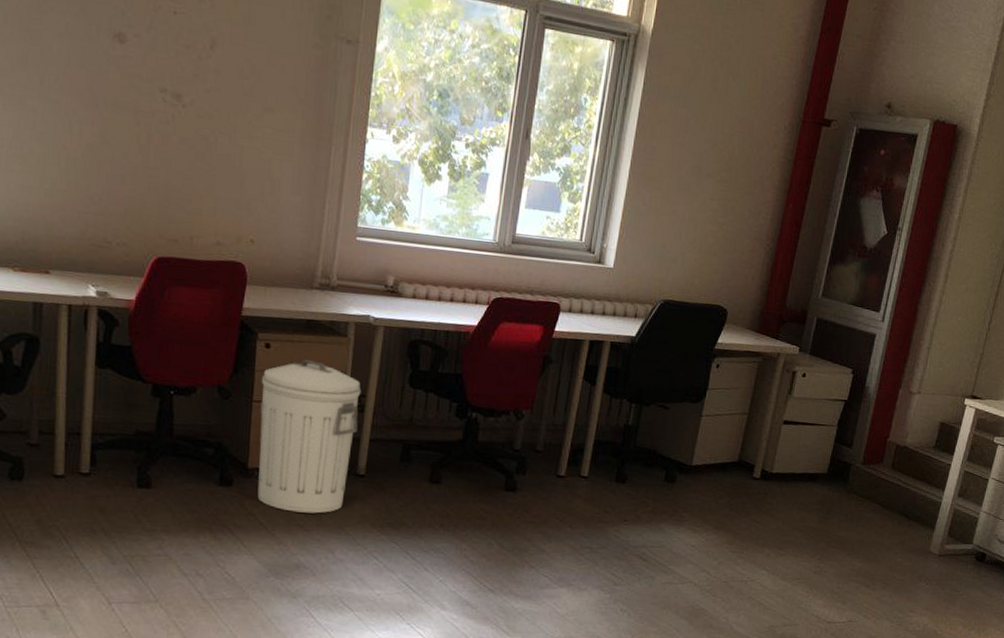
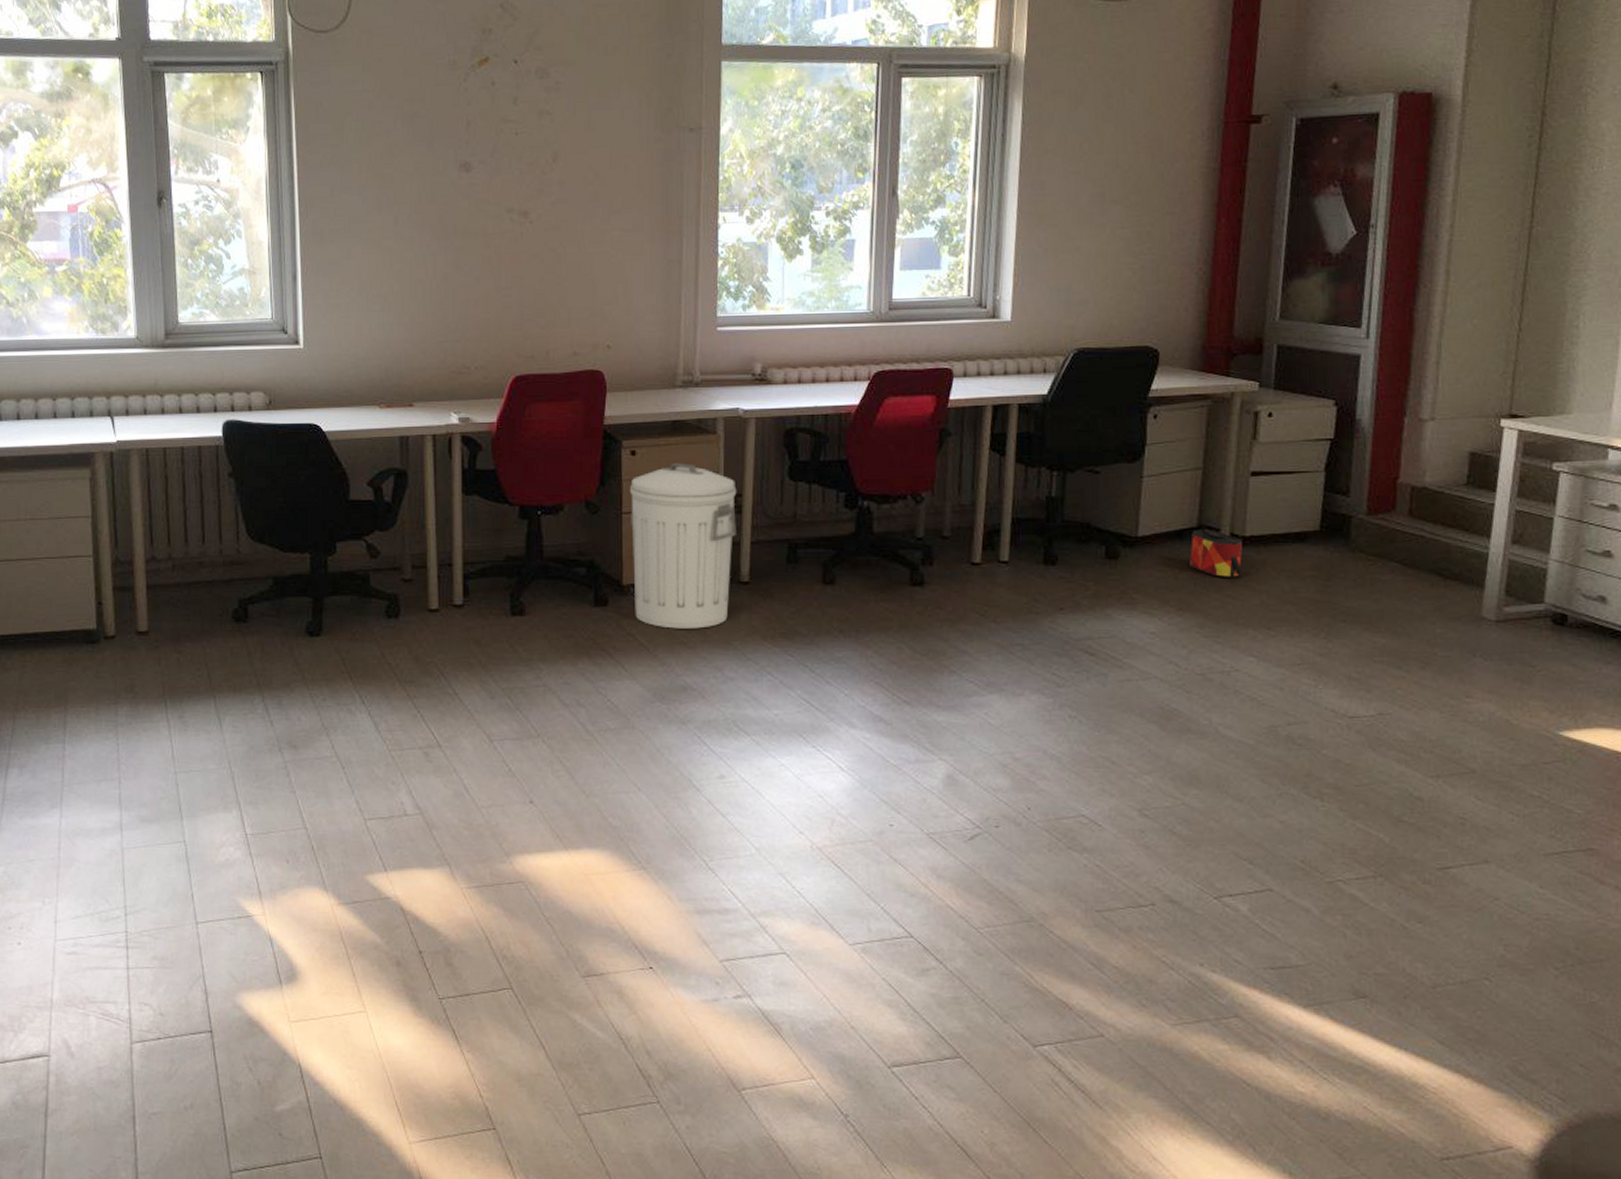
bag: none [728,463,770,507] -> present [1190,528,1243,579]

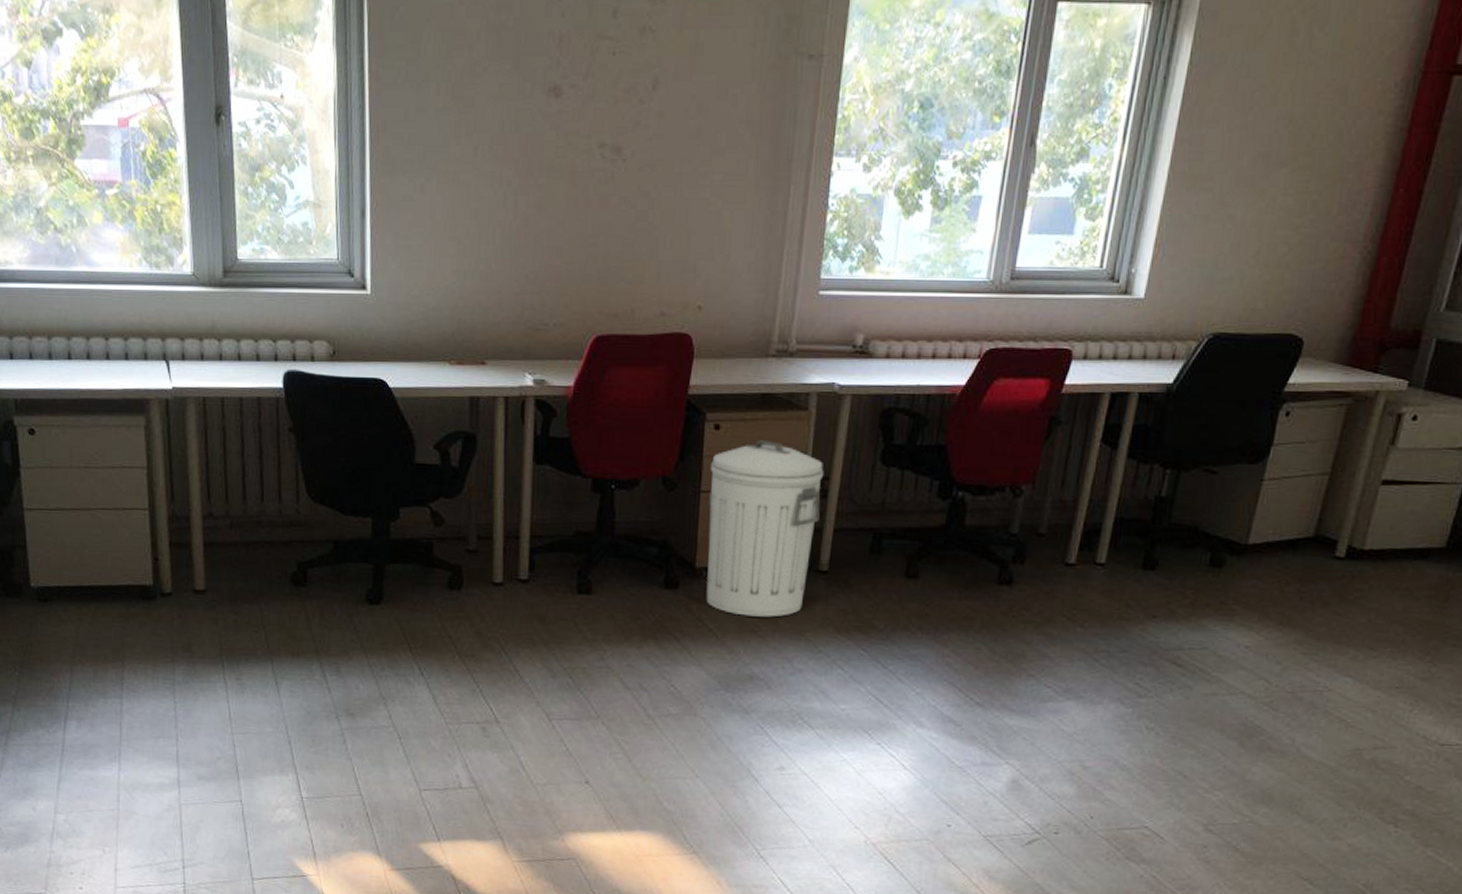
bag: present [1190,528,1243,579] -> none [1299,539,1359,594]

